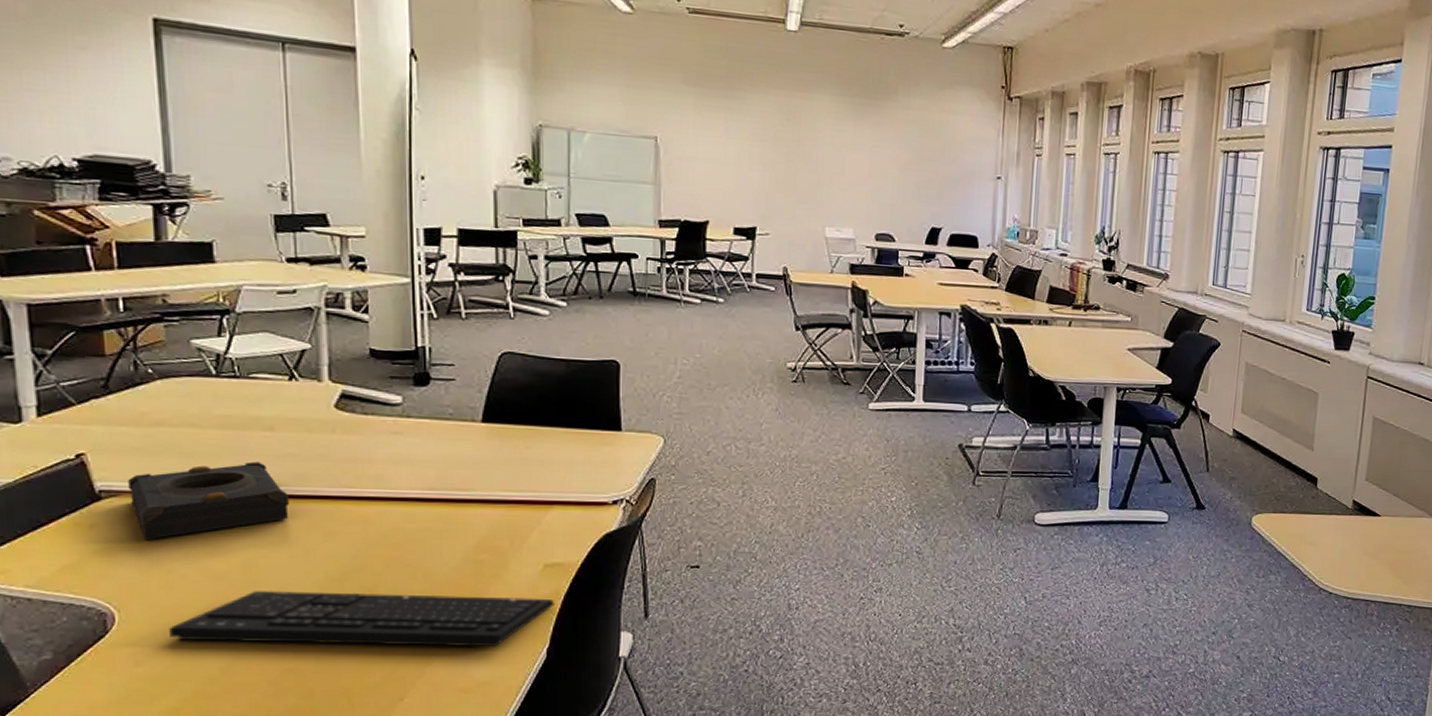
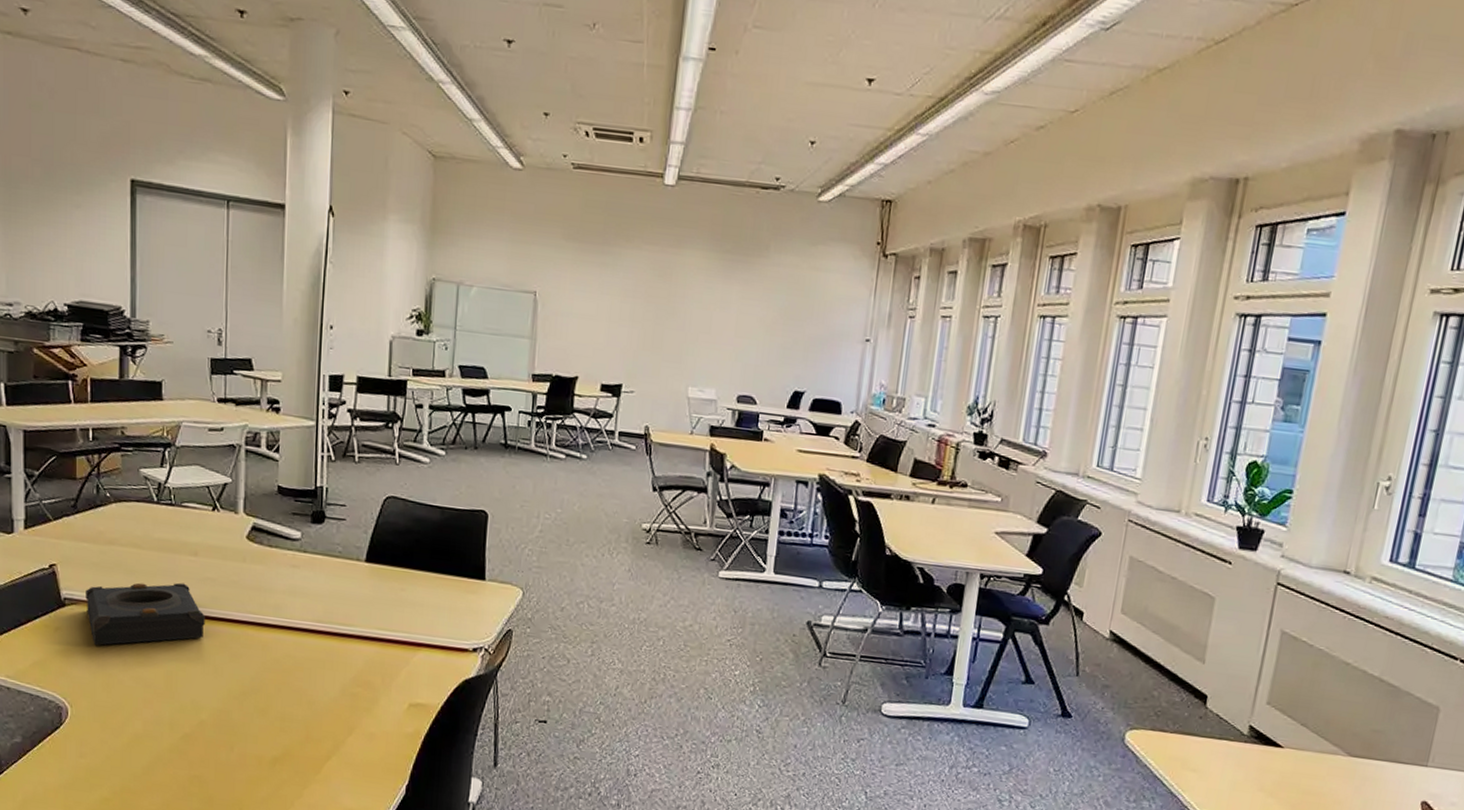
keyboard: present [169,590,556,647] -> none [107,701,417,778]

